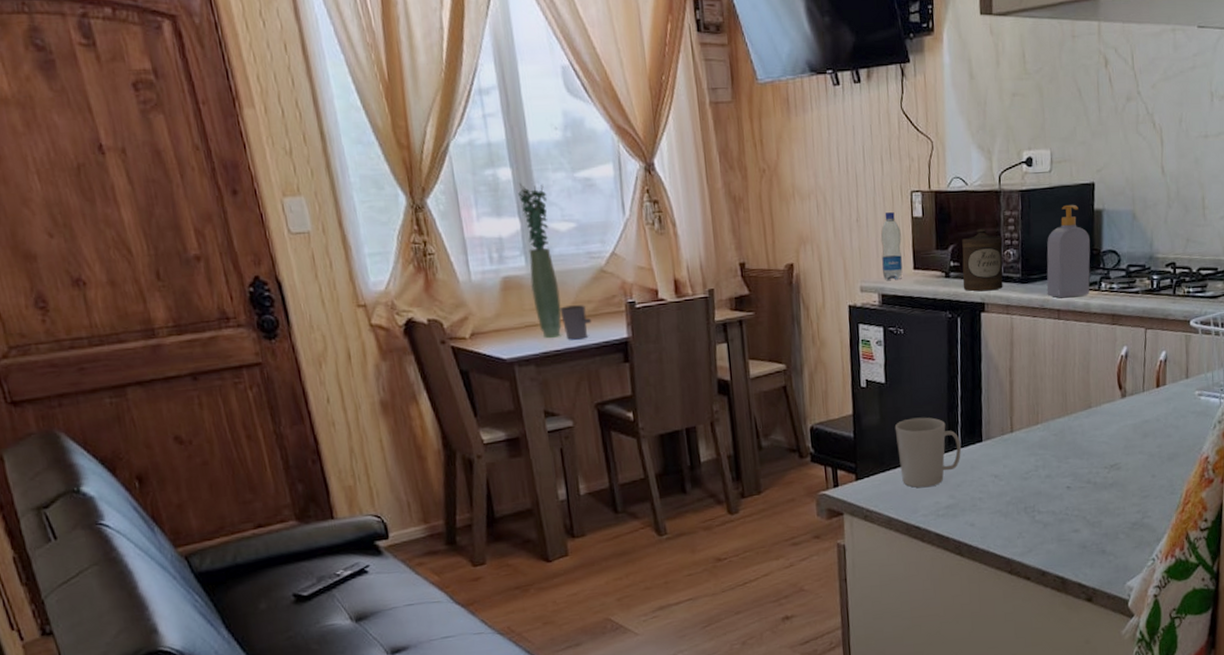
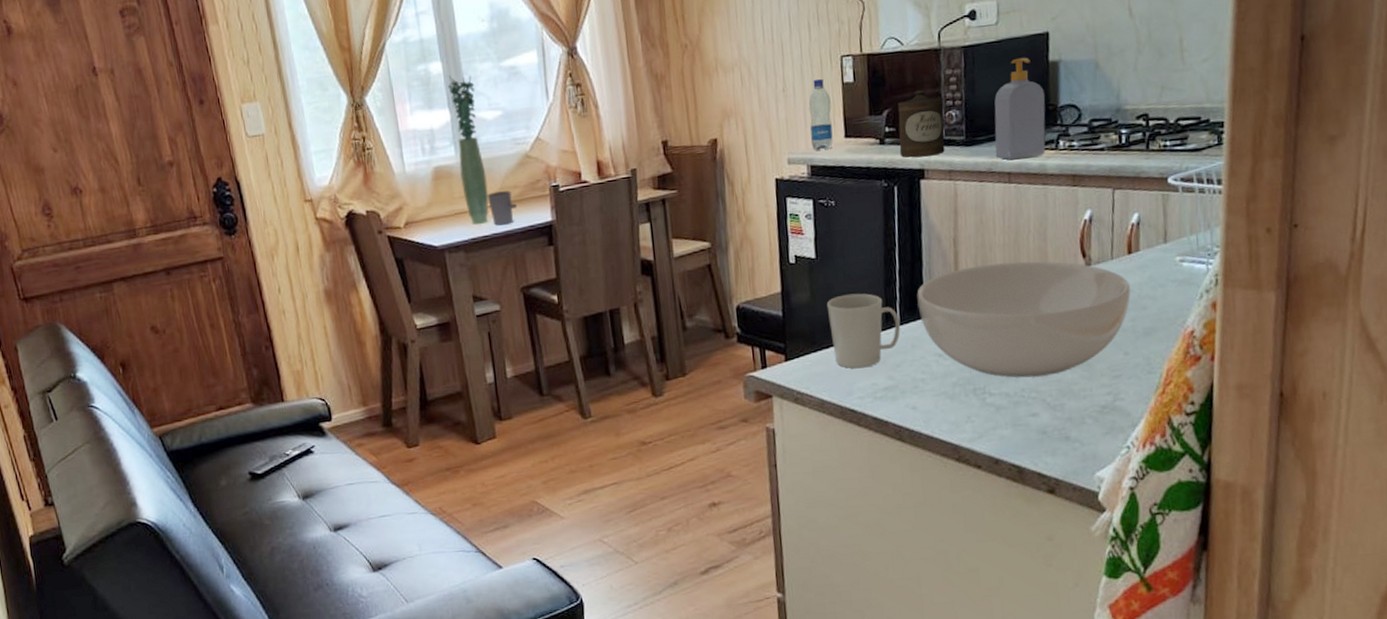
bowl: none [976,391,1158,497] -> present [917,261,1131,378]

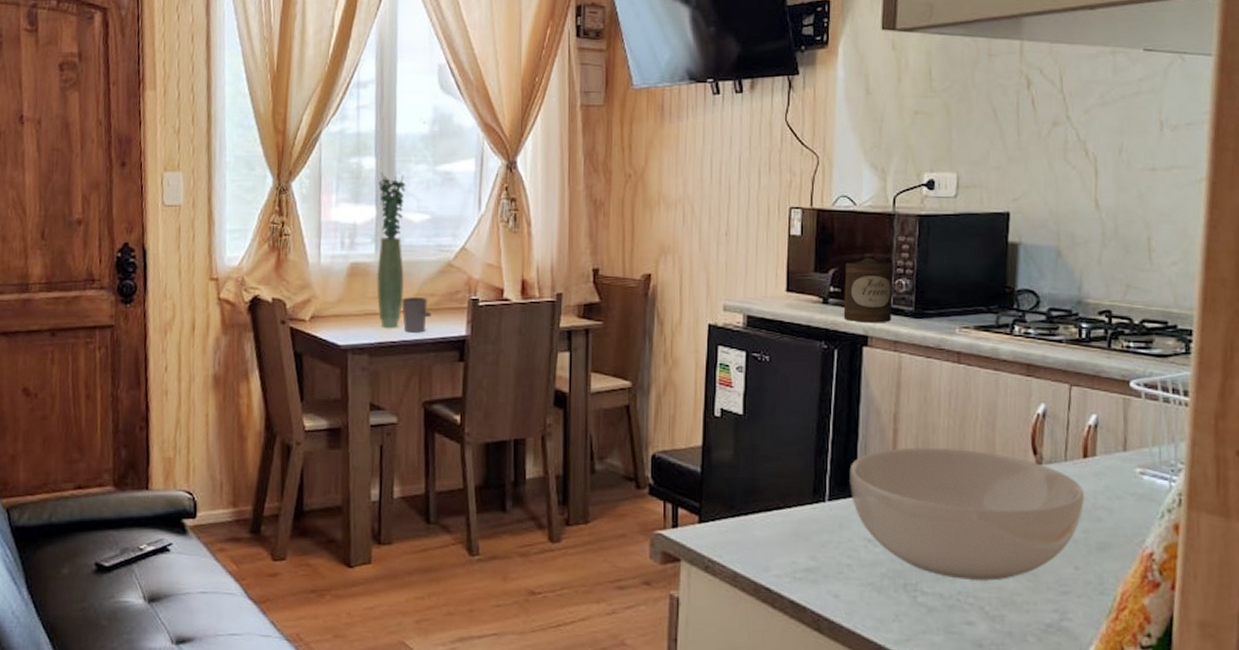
bottle: present [808,79,833,152] -> none [750,228,775,302]
mug: present [826,293,900,369] -> none [750,458,828,543]
soap bottle: present [994,57,1046,160] -> none [945,234,1003,340]

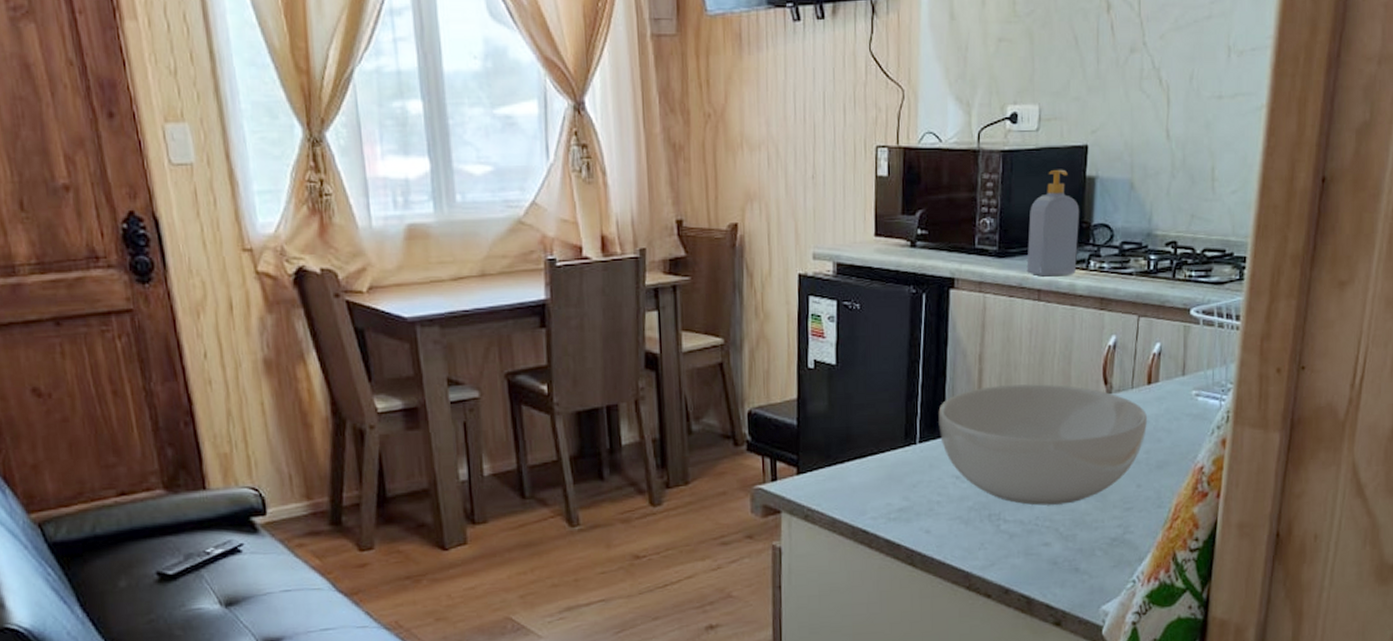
vase: present [376,173,406,328] -> none [429,118,472,296]
cup: present [401,297,431,333] -> none [470,260,505,300]
canister: present [843,252,894,323] -> none [930,192,978,265]
soap bottle: none [945,234,1003,340] -> present [1026,169,1080,277]

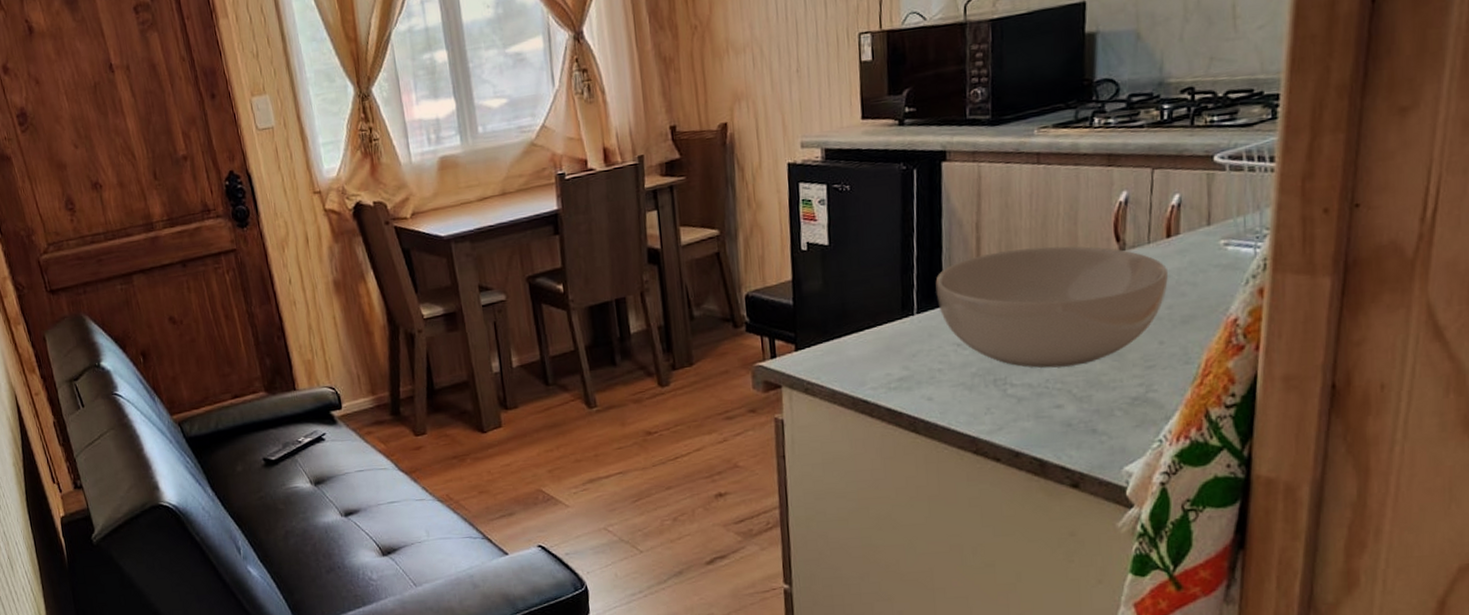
soap bottle: present [1026,169,1080,277] -> none [1023,29,1080,140]

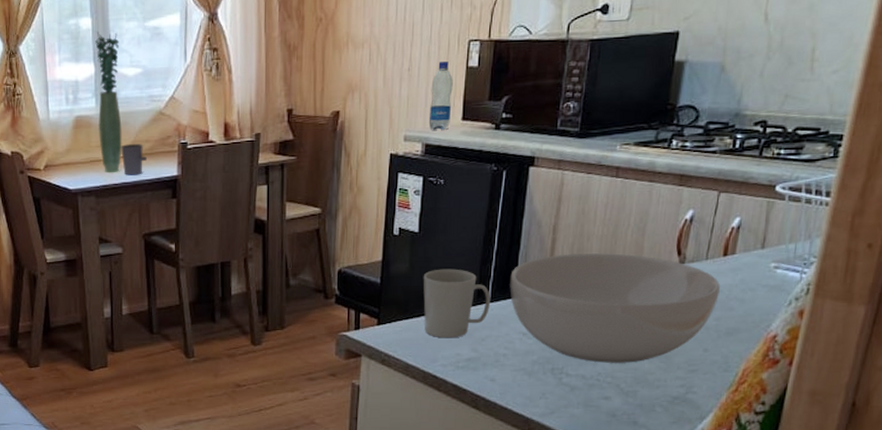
vase: none [453,62,495,214] -> present [95,32,122,172]
cup: none [493,179,522,215] -> present [121,144,147,175]
bottle: none [823,58,849,134] -> present [428,62,453,131]
mug: none [839,281,917,359] -> present [423,269,490,338]

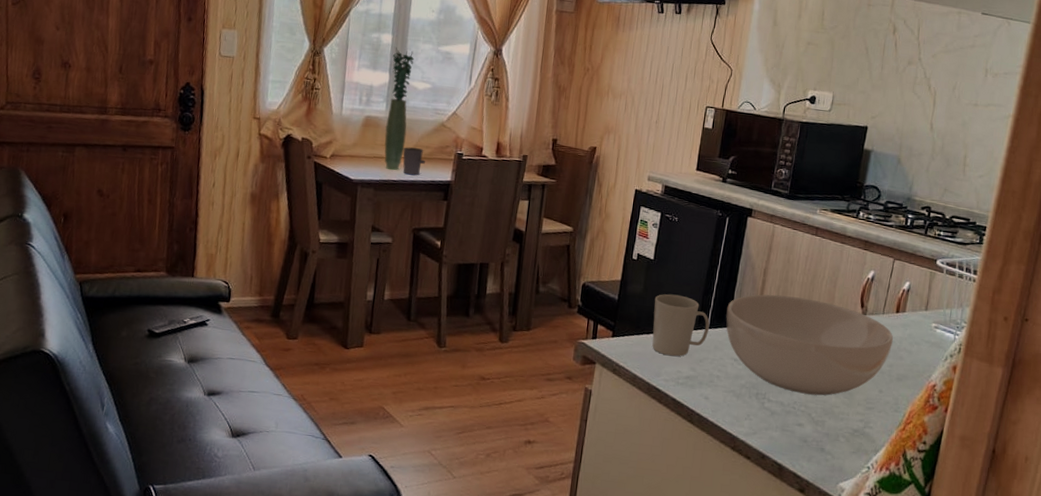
bottle: present [428,62,453,131] -> none [669,120,692,177]

